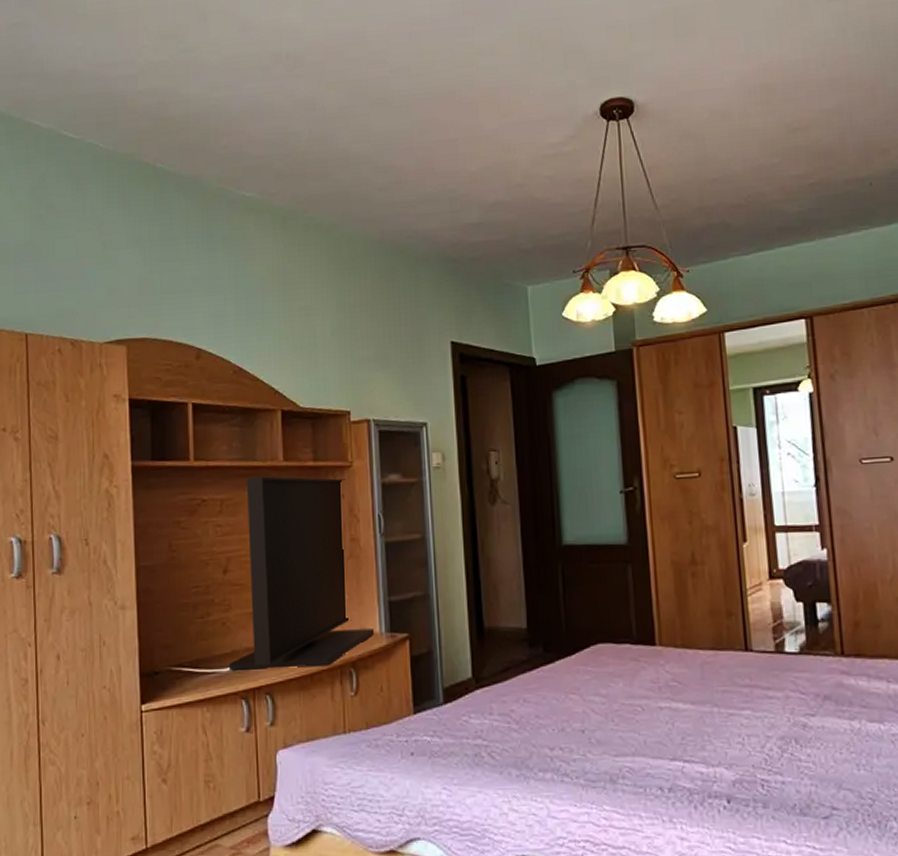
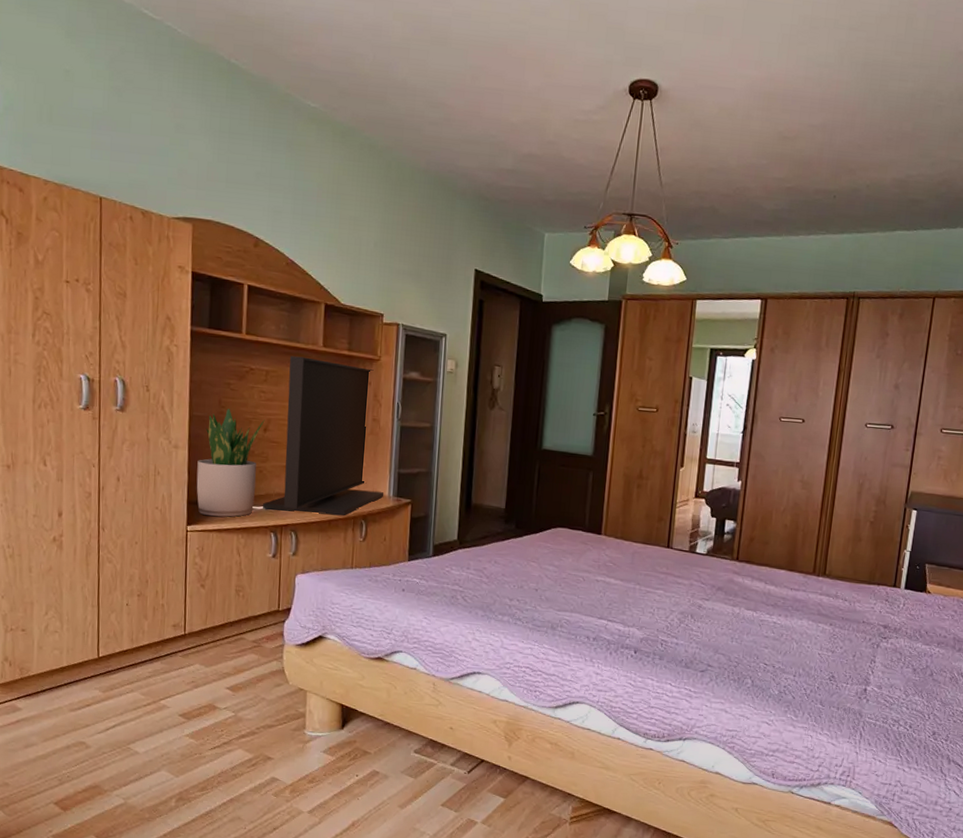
planter: none [149,552,224,689] -> present [196,409,265,517]

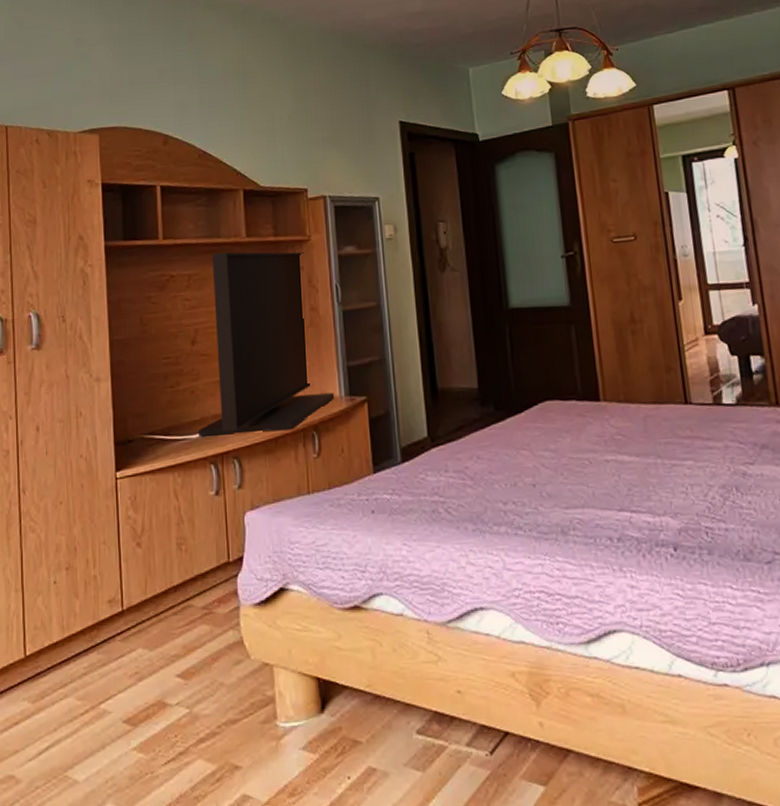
planter: present [196,409,265,517] -> none [122,325,192,457]

